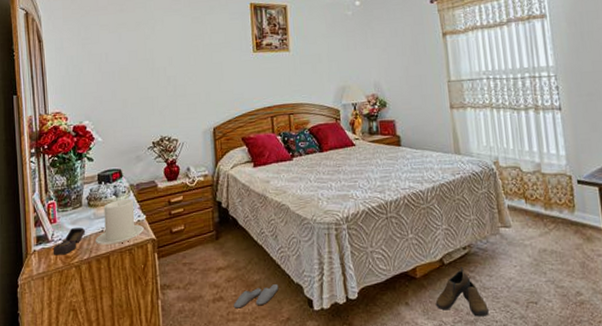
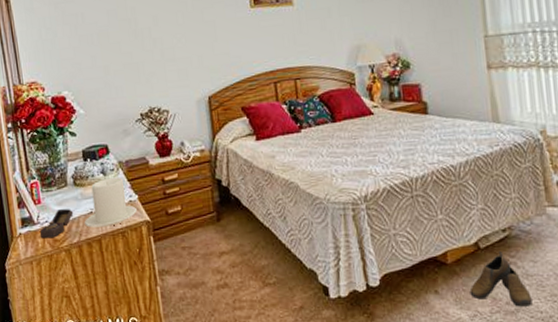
slippers: present [233,284,279,309] -> none [239,270,290,296]

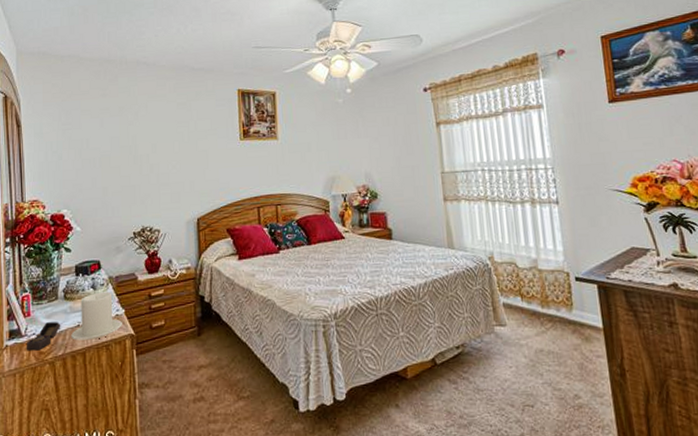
shoe: present [469,251,532,307] -> none [427,367,483,421]

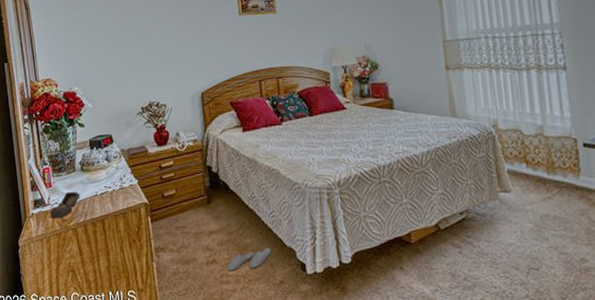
candle: present [71,291,122,341] -> none [90,163,136,209]
slippers: none [214,384,263,409] -> present [226,248,272,271]

